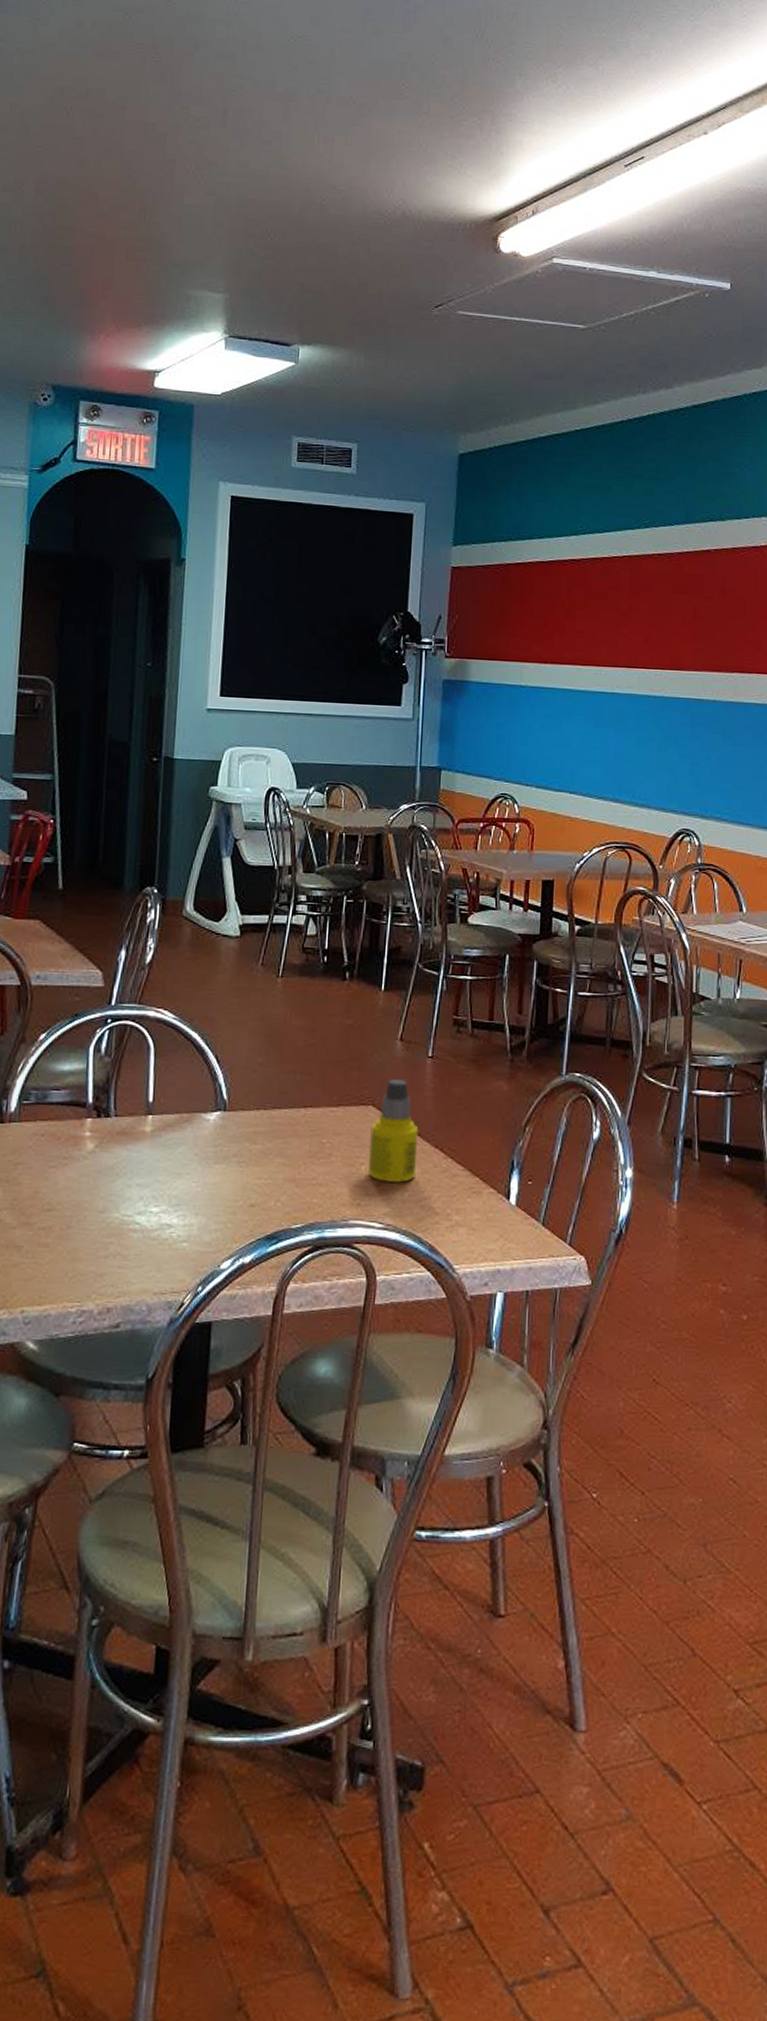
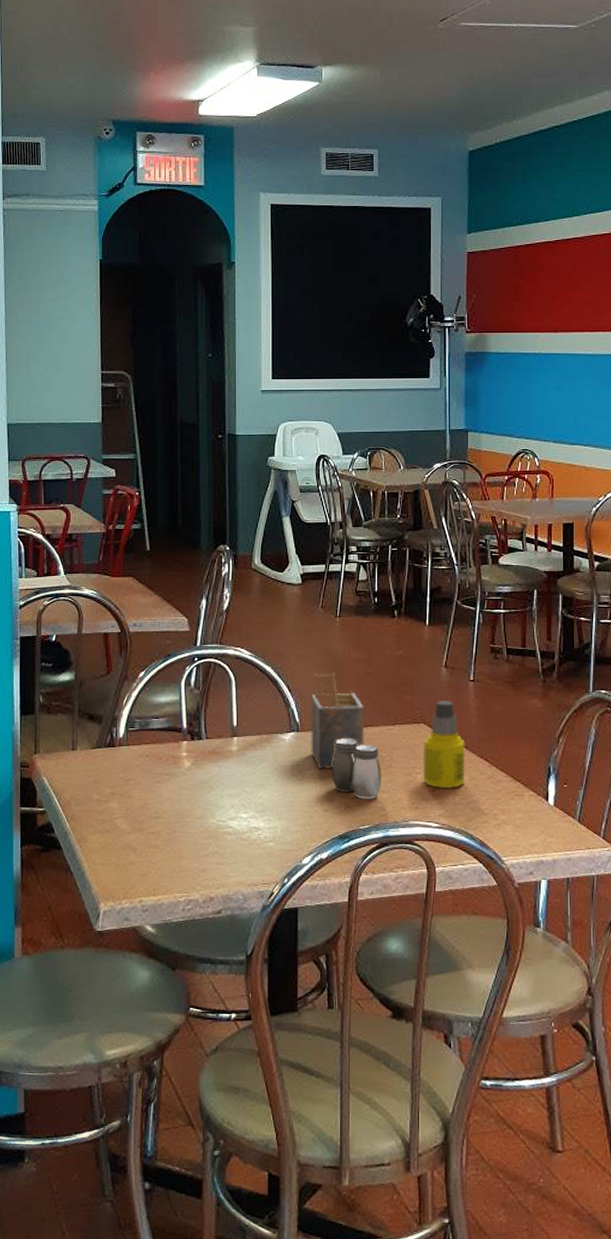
napkin holder: none [239,1042,305,1156] -> present [311,673,365,769]
salt and pepper shaker: none [261,1120,320,1193] -> present [331,738,381,799]

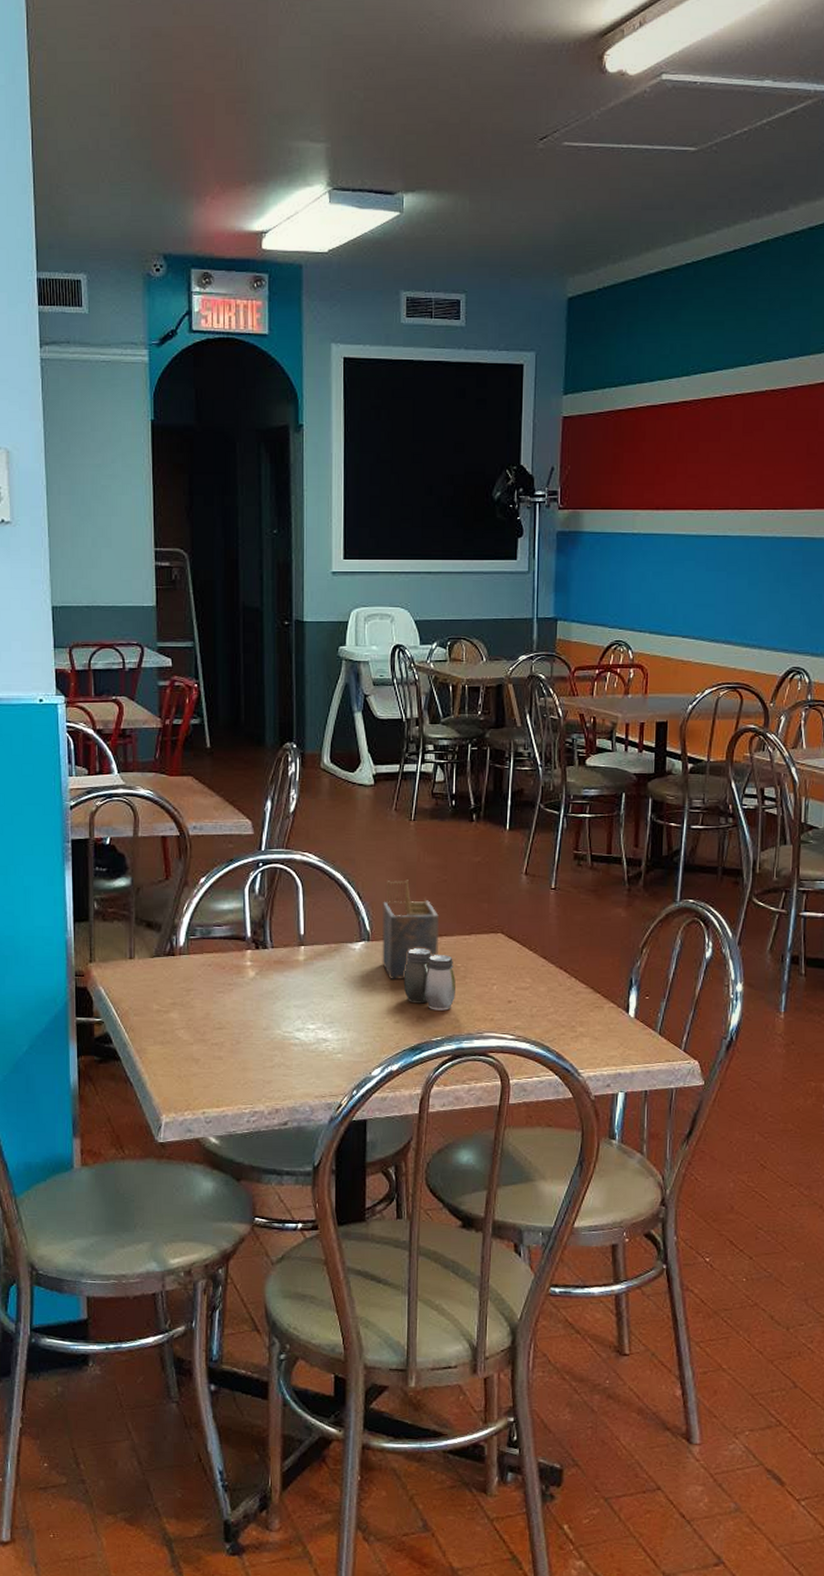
bottle: present [422,701,465,788] -> none [499,909,544,1000]

